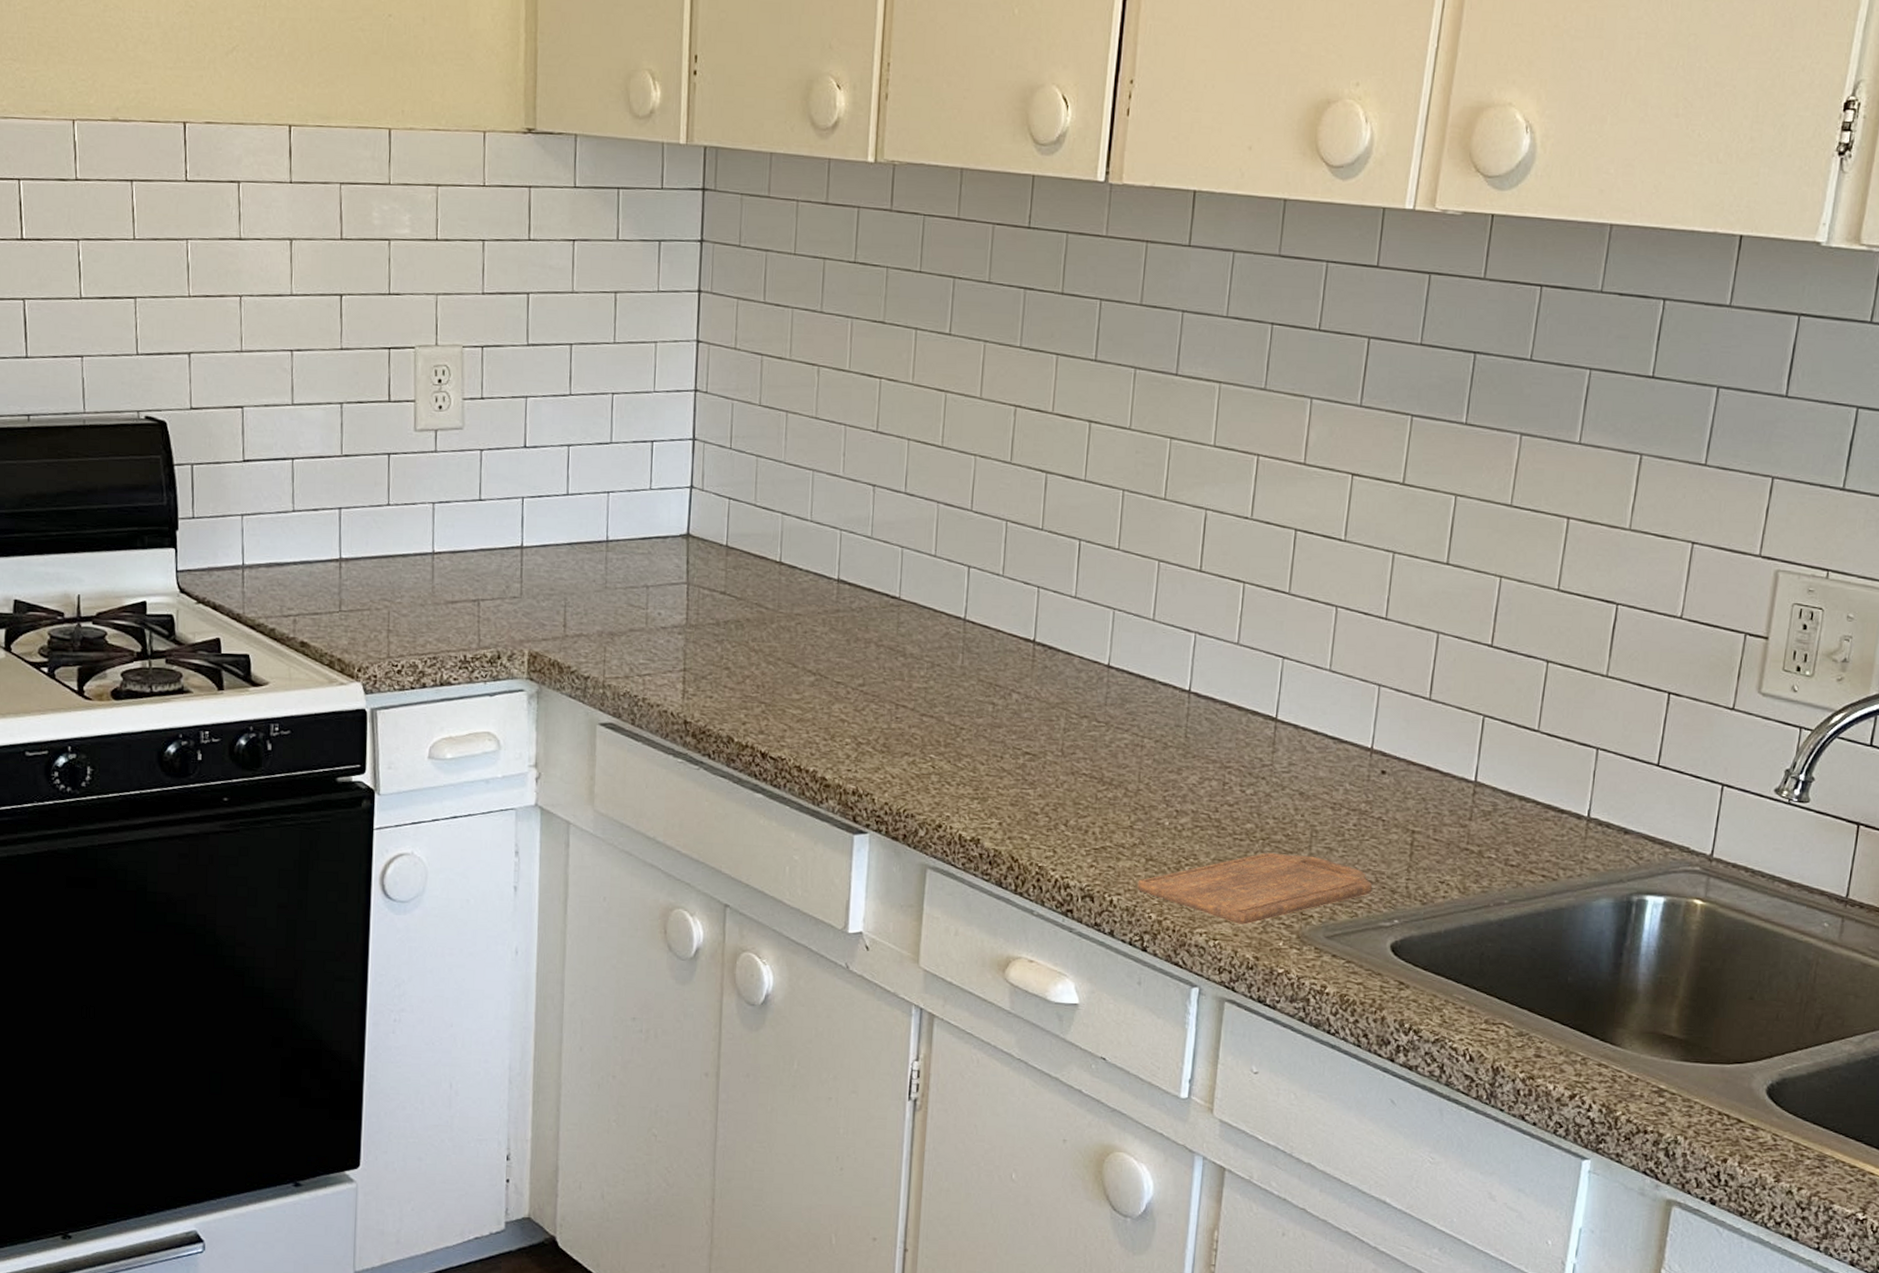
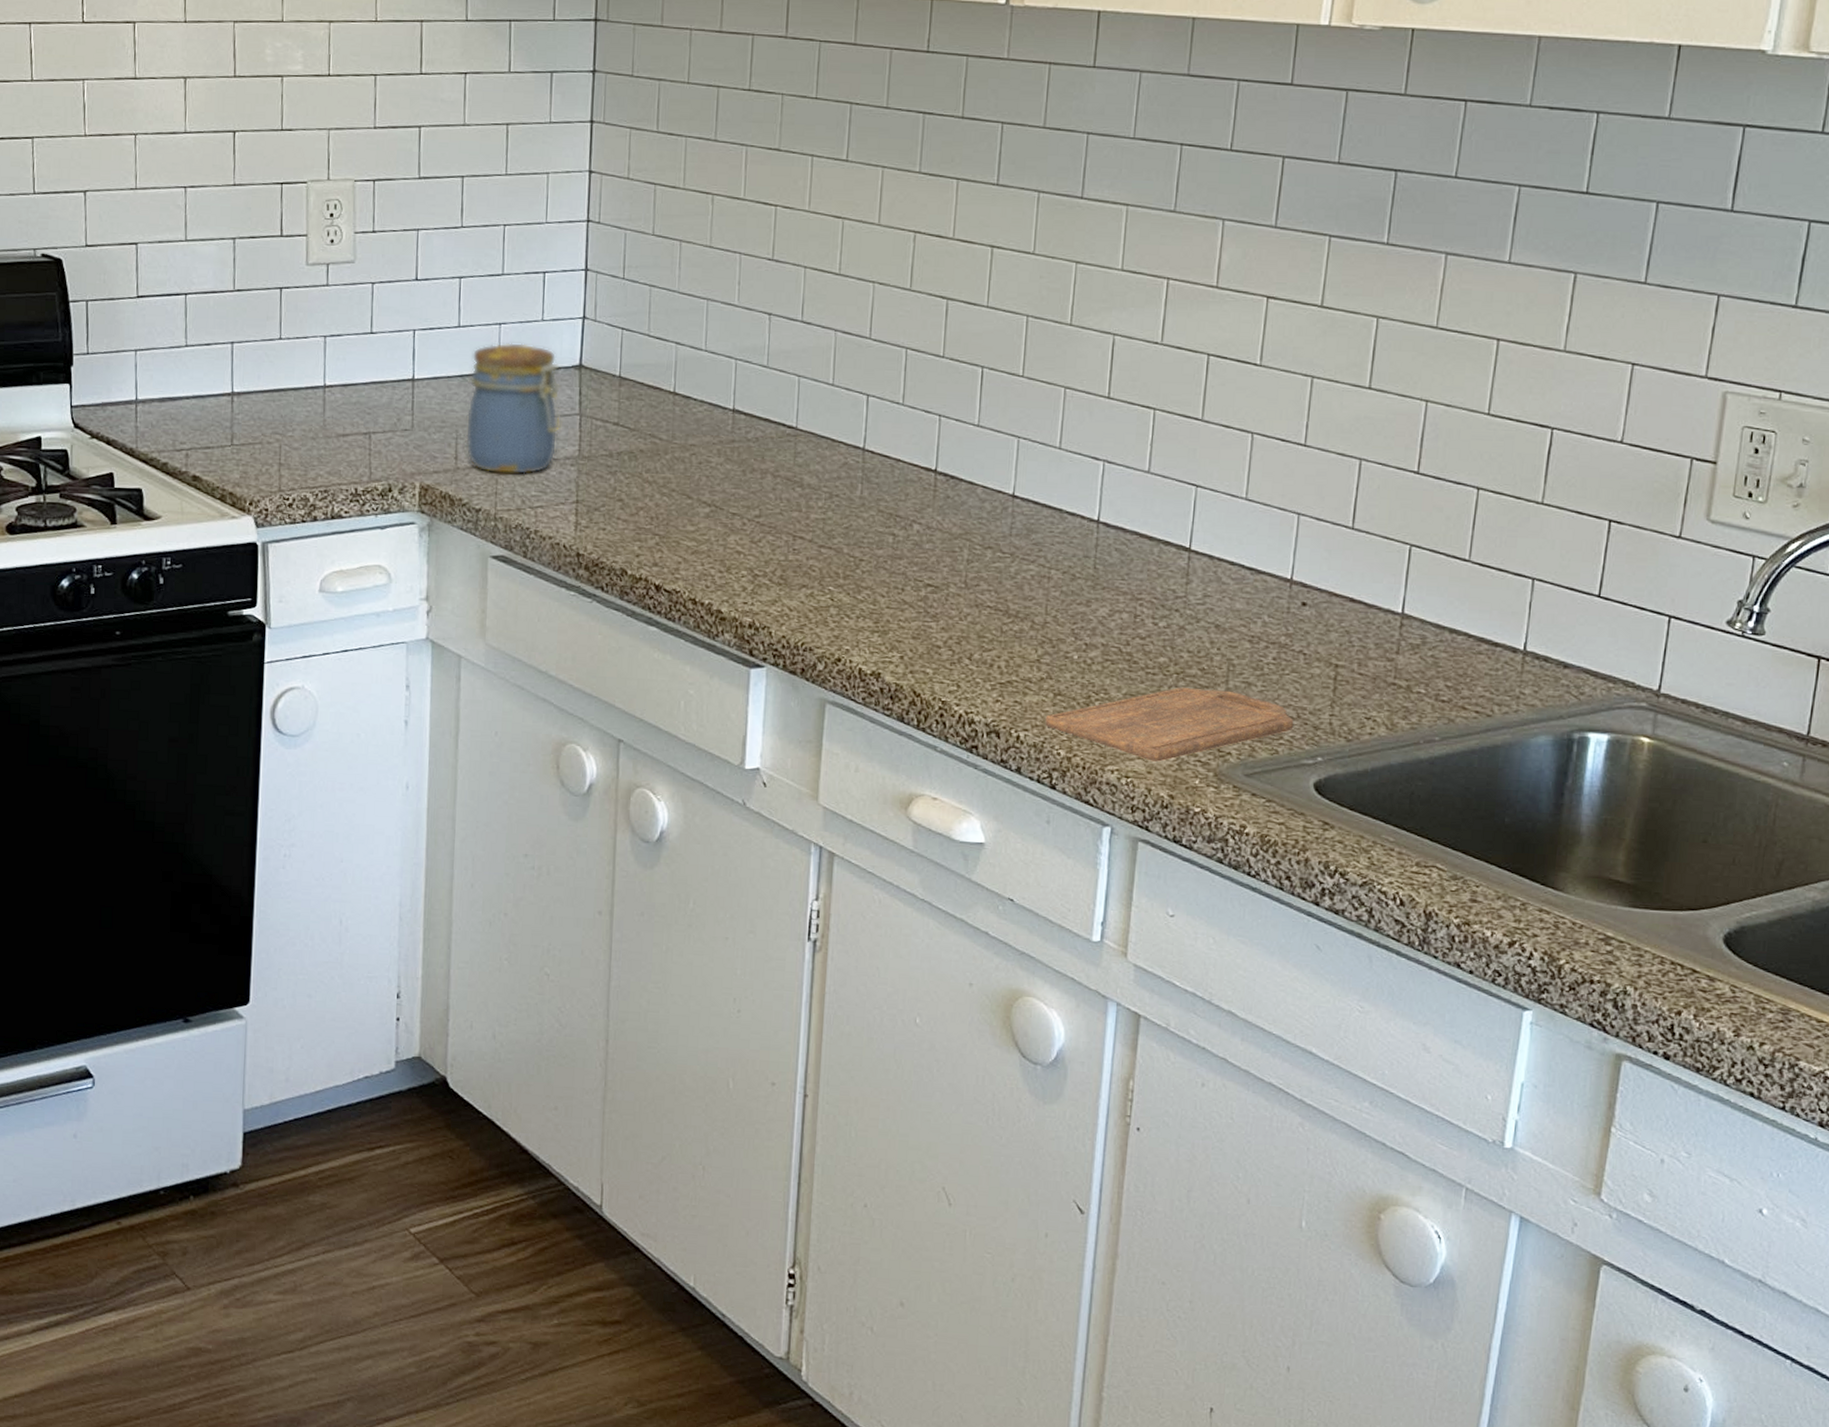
jar: none [574,511,669,643] -> present [466,342,561,475]

